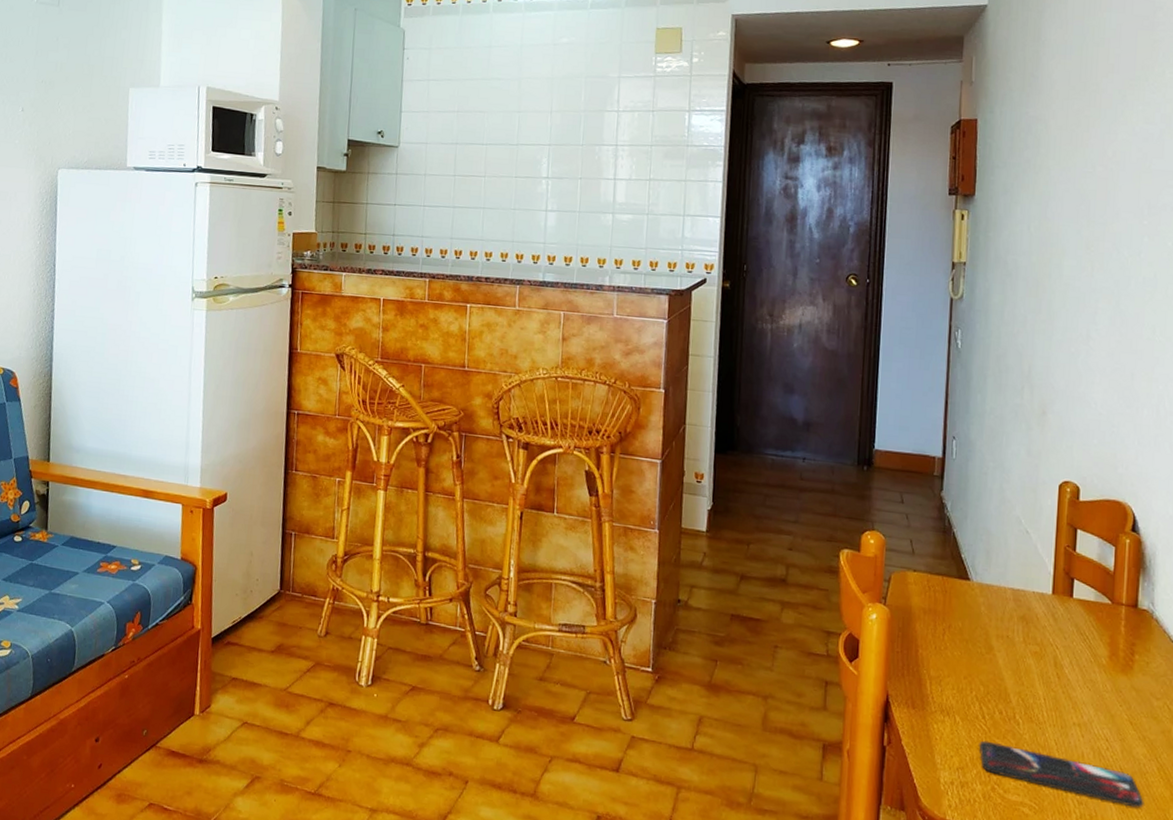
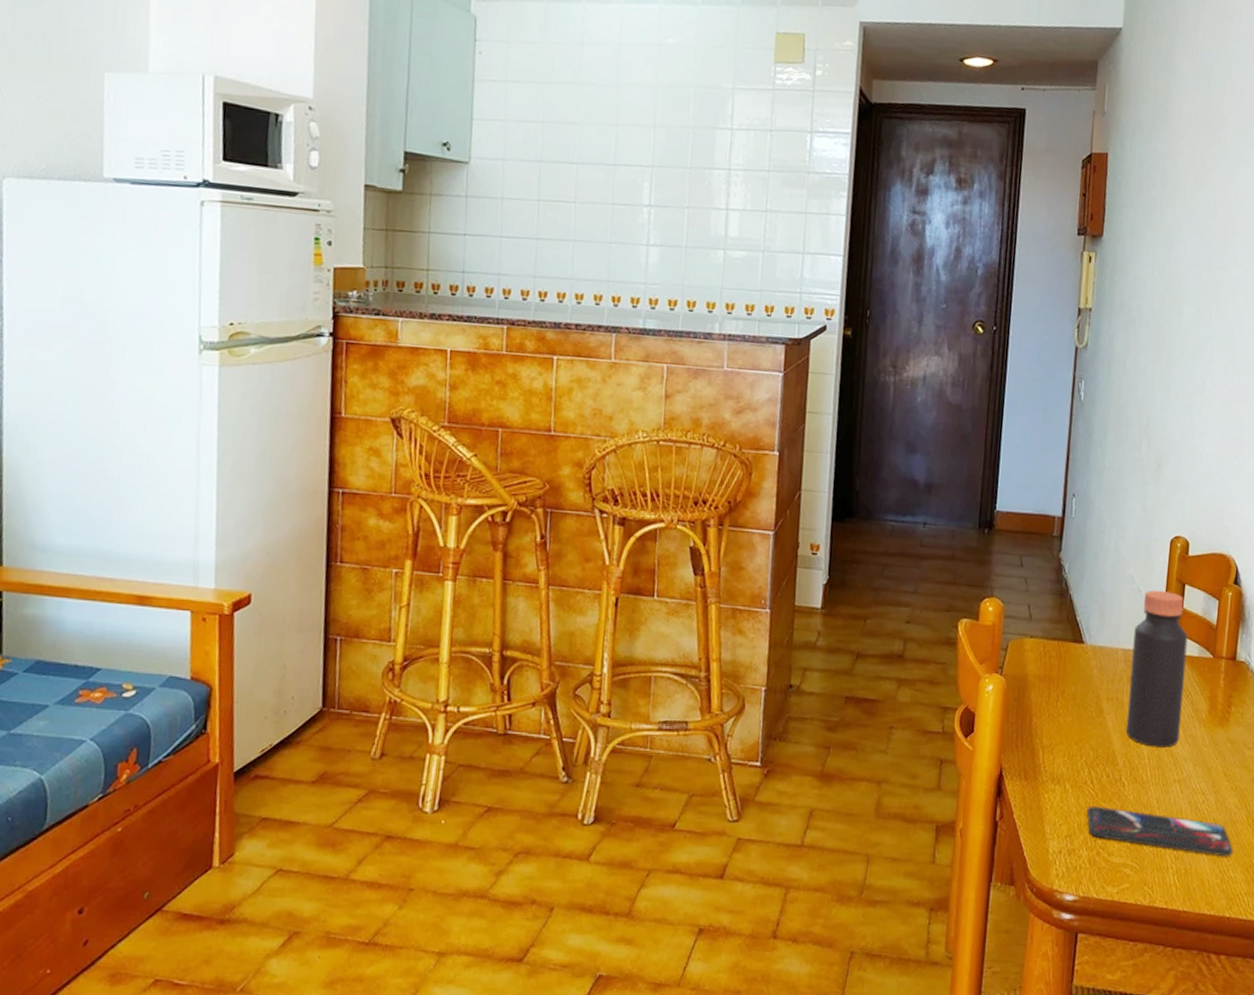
bottle: none [1018,533,1083,690] -> present [1125,590,1188,748]

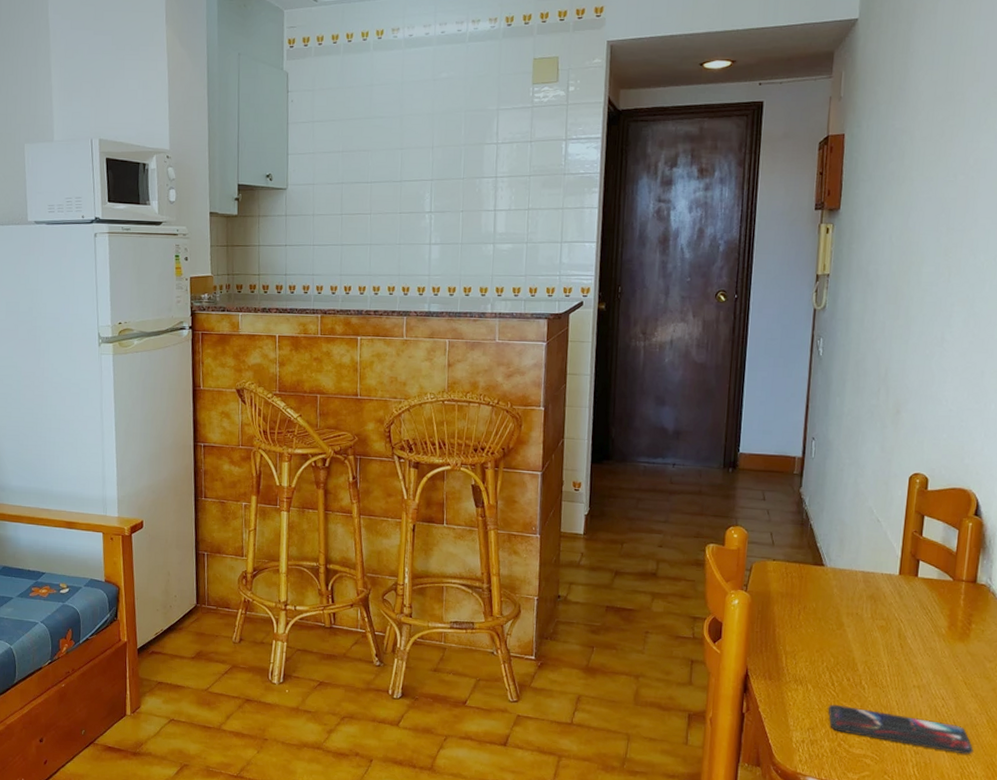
bottle: present [1125,590,1188,748] -> none [865,520,927,658]

